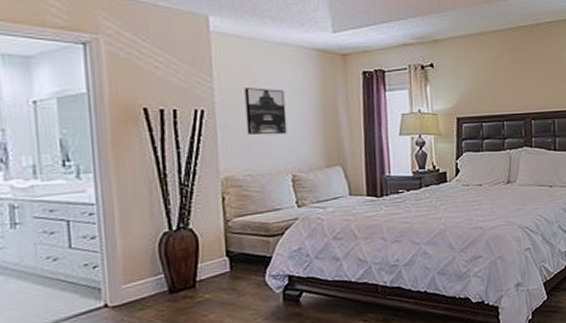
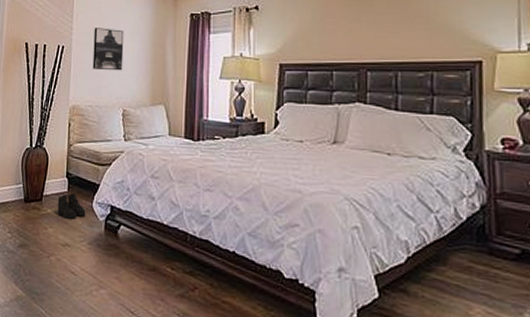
boots: none [217,270,258,301] -> present [57,192,86,220]

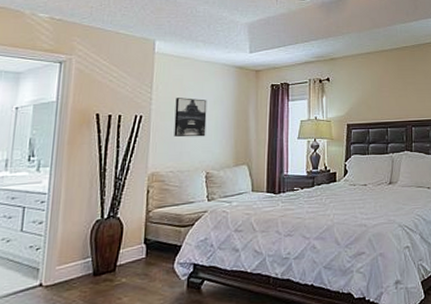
boots: present [57,192,86,220] -> none [133,257,167,286]

